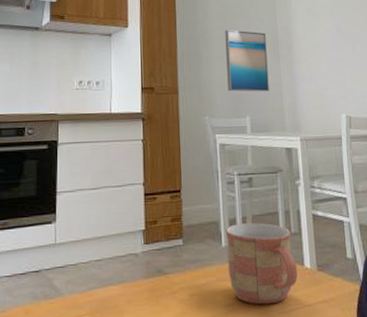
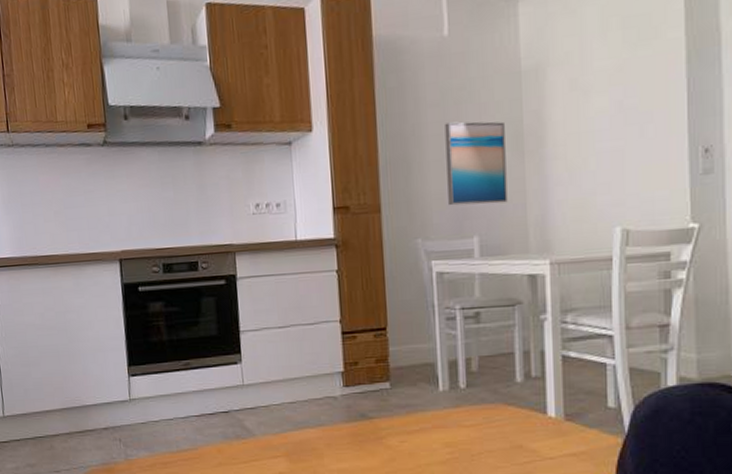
mug: present [225,222,298,305] -> none [443,364,538,455]

